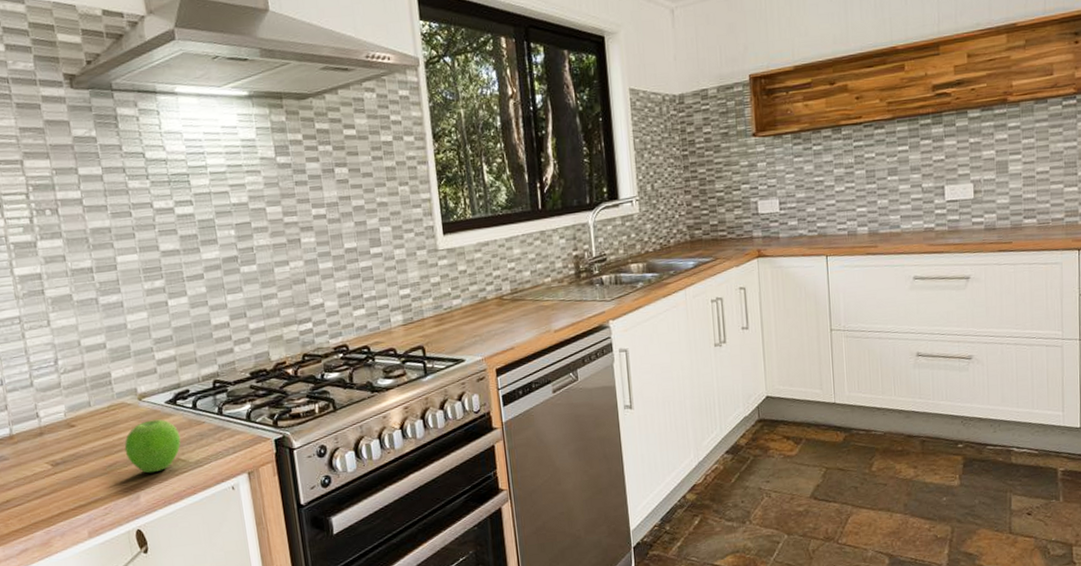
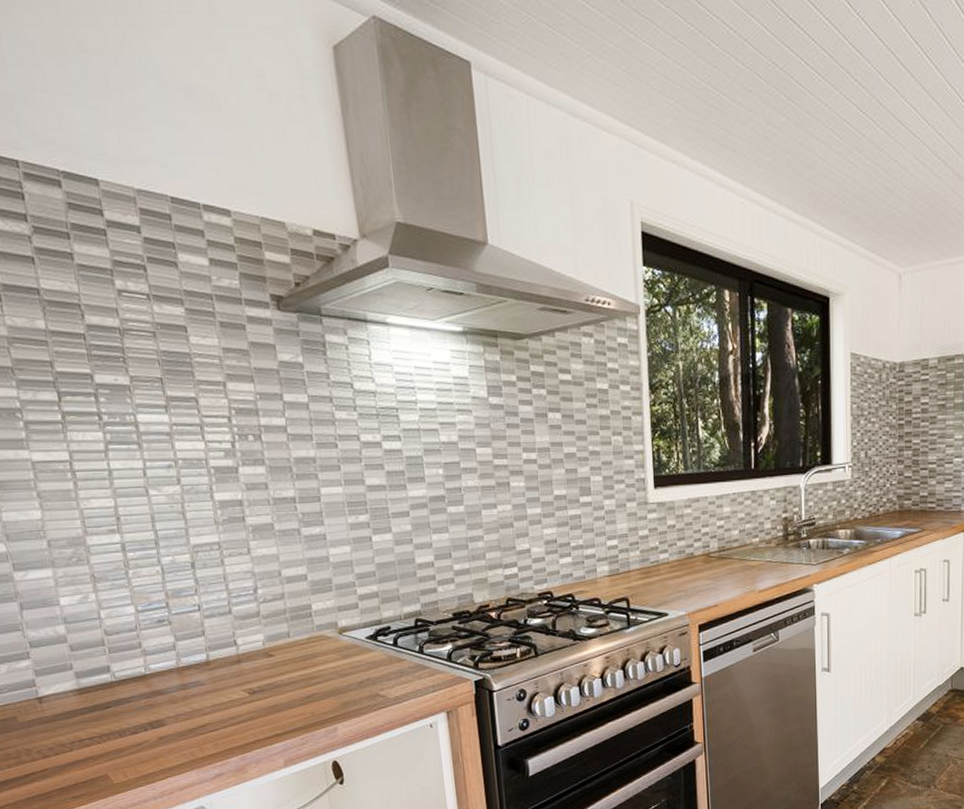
fruit: present [124,419,181,474] -> none [323,654,381,707]

